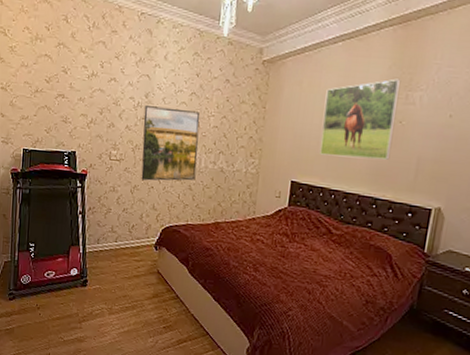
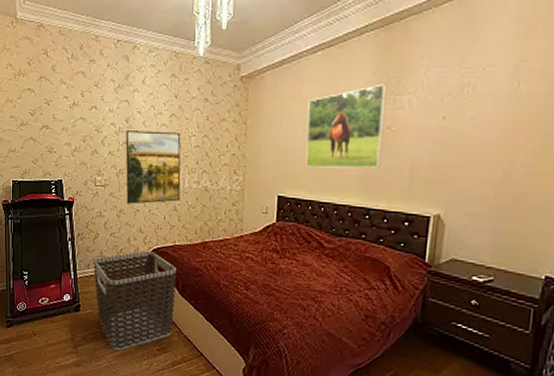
clothes hamper: none [103,228,188,328] -> present [93,250,177,351]

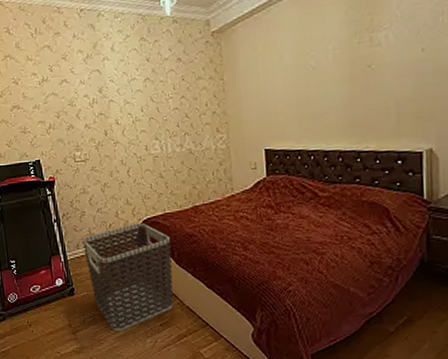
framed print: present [125,130,181,204] -> none [100,96,165,177]
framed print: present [306,83,387,169] -> none [284,22,366,117]

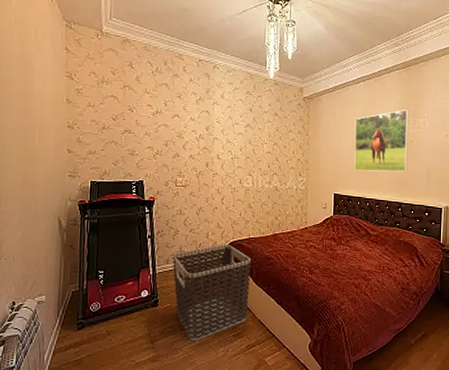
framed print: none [284,22,366,117] -> present [354,109,409,172]

